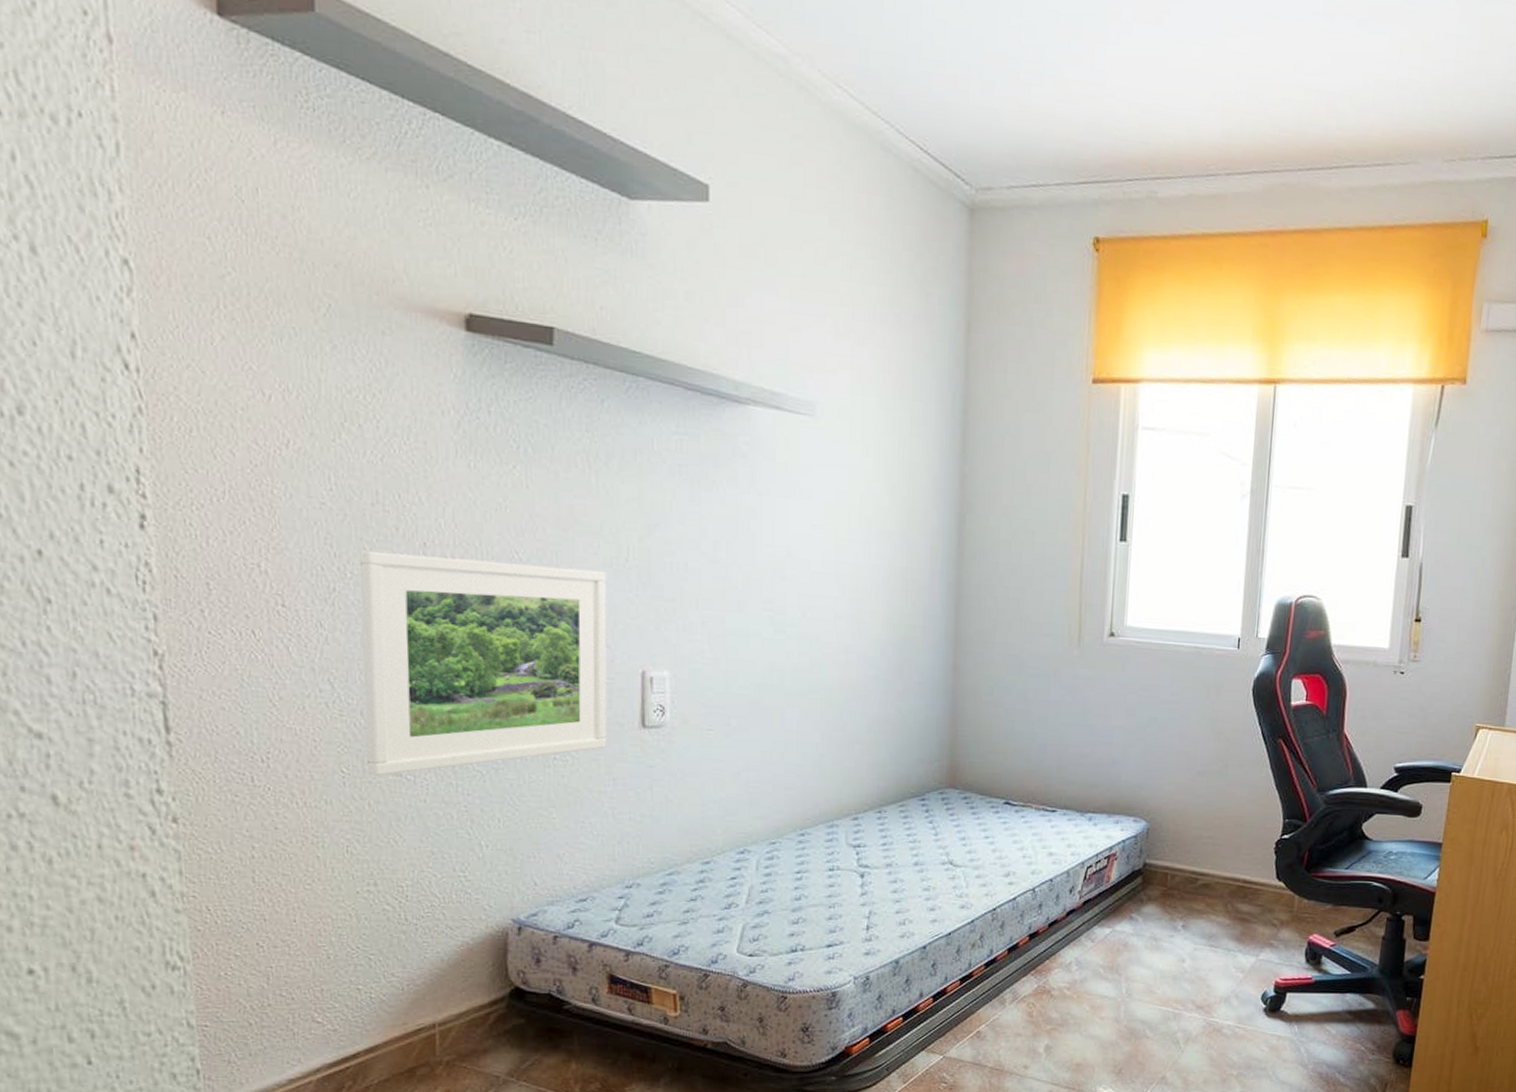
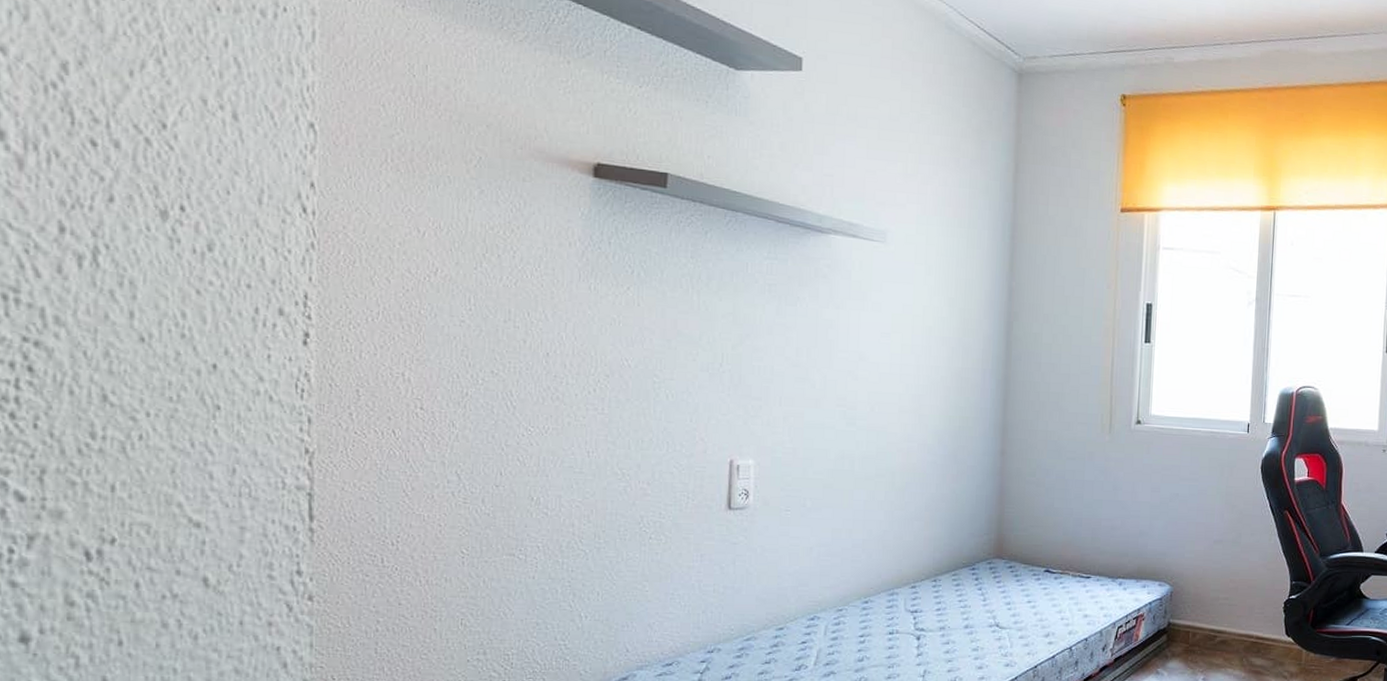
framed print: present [360,550,607,777] -> none [485,360,703,556]

